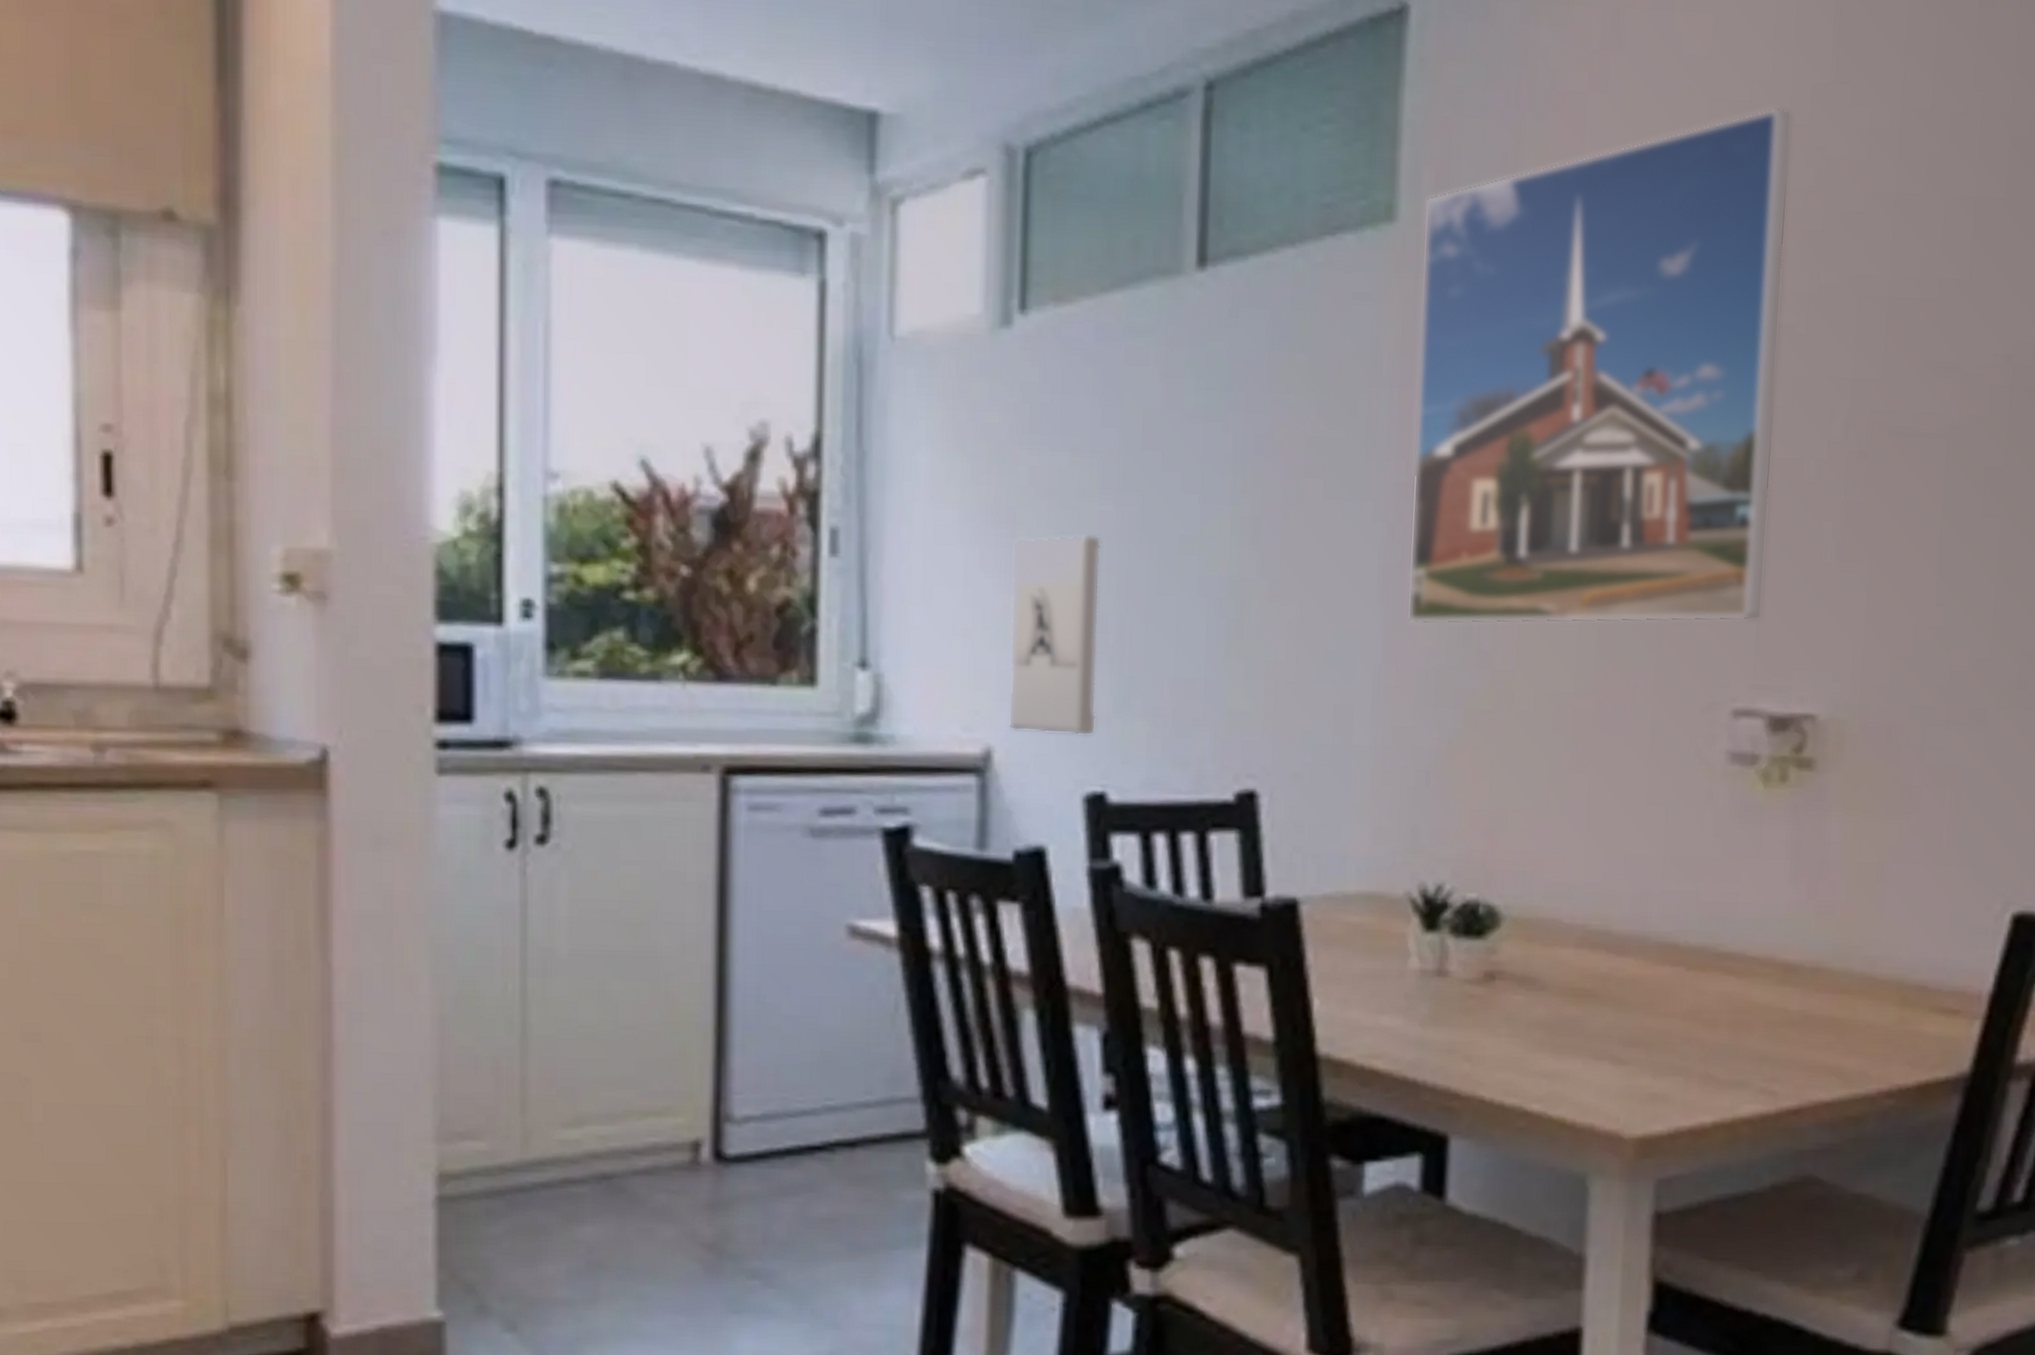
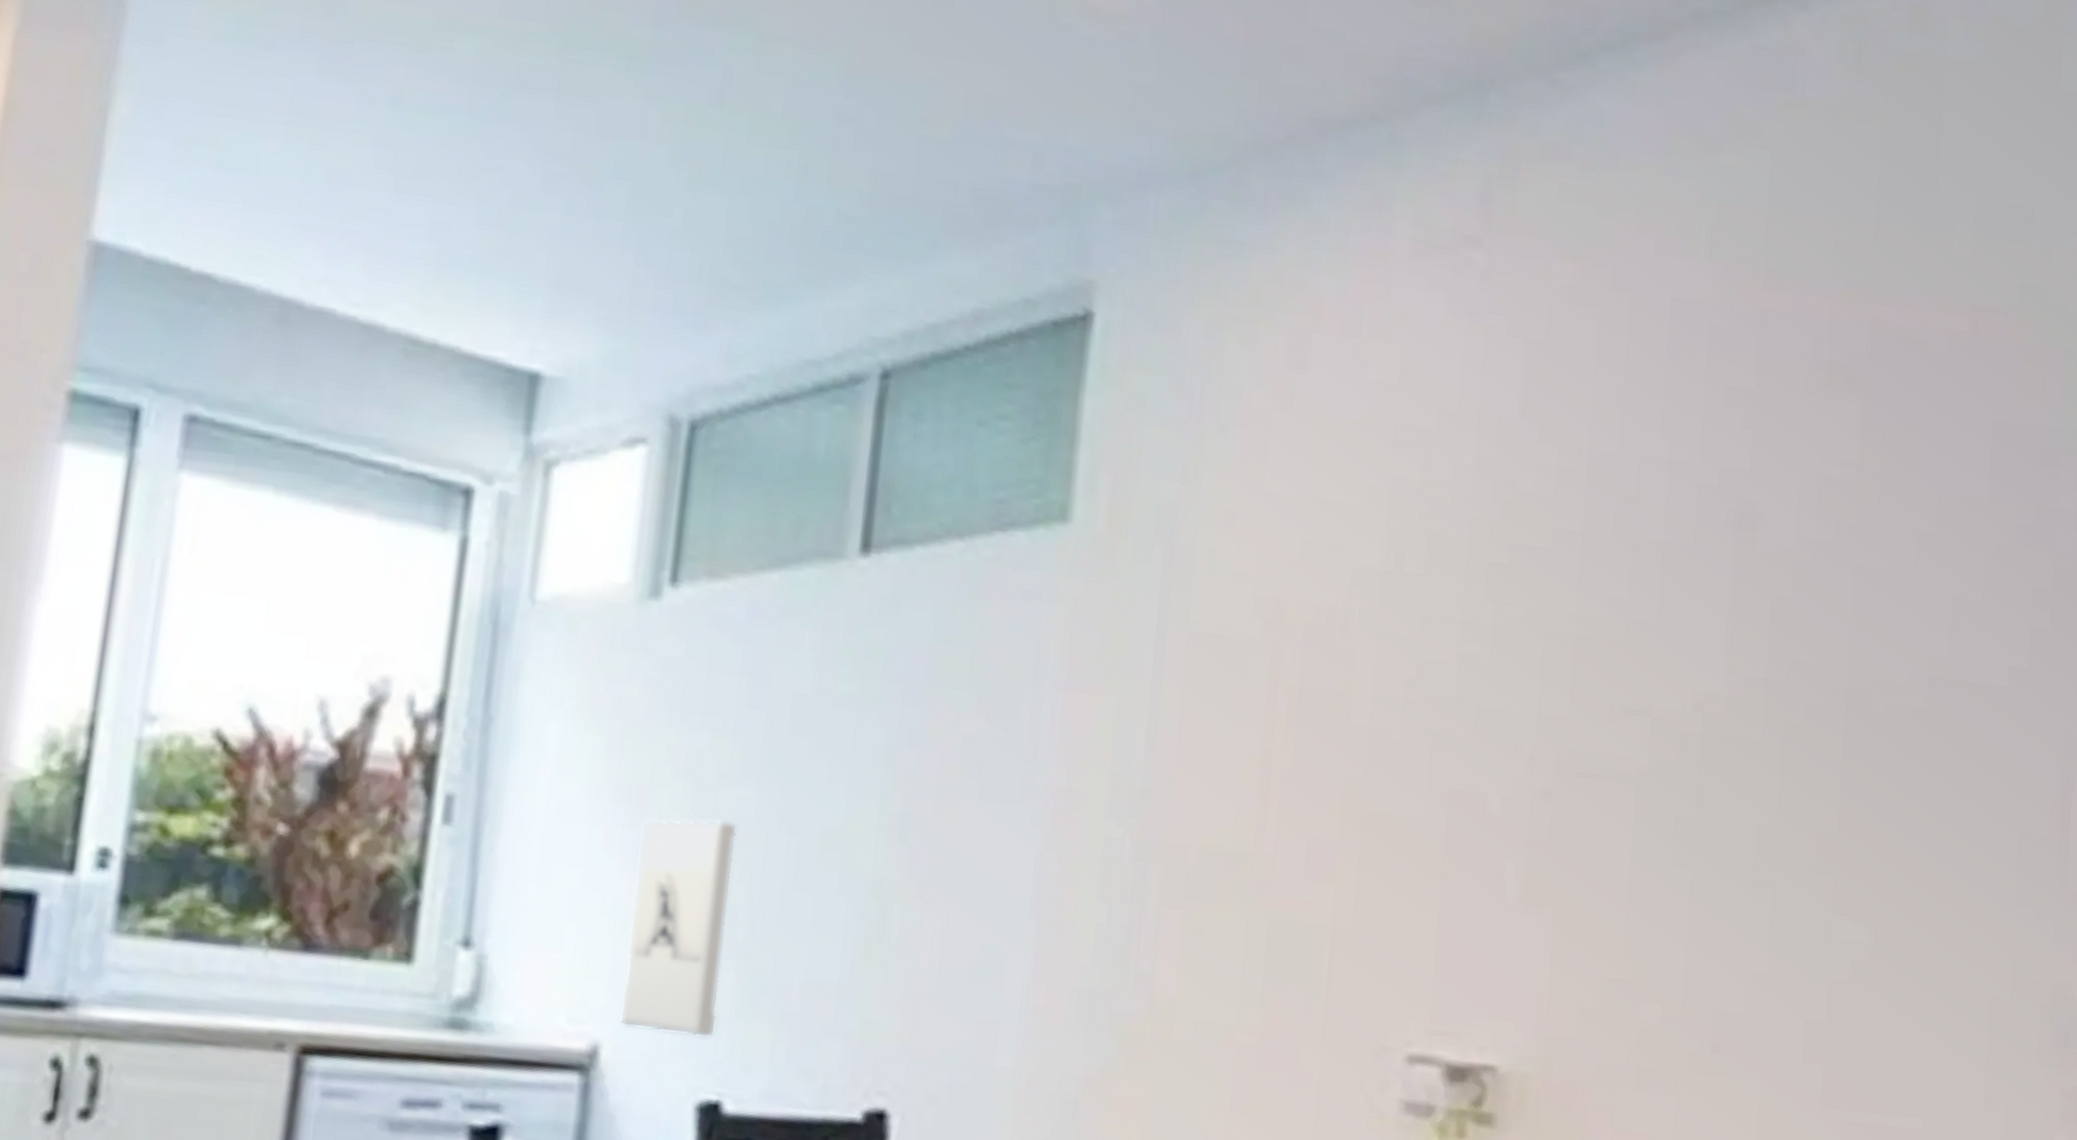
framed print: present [1406,106,1793,625] -> none [1060,438,1480,962]

